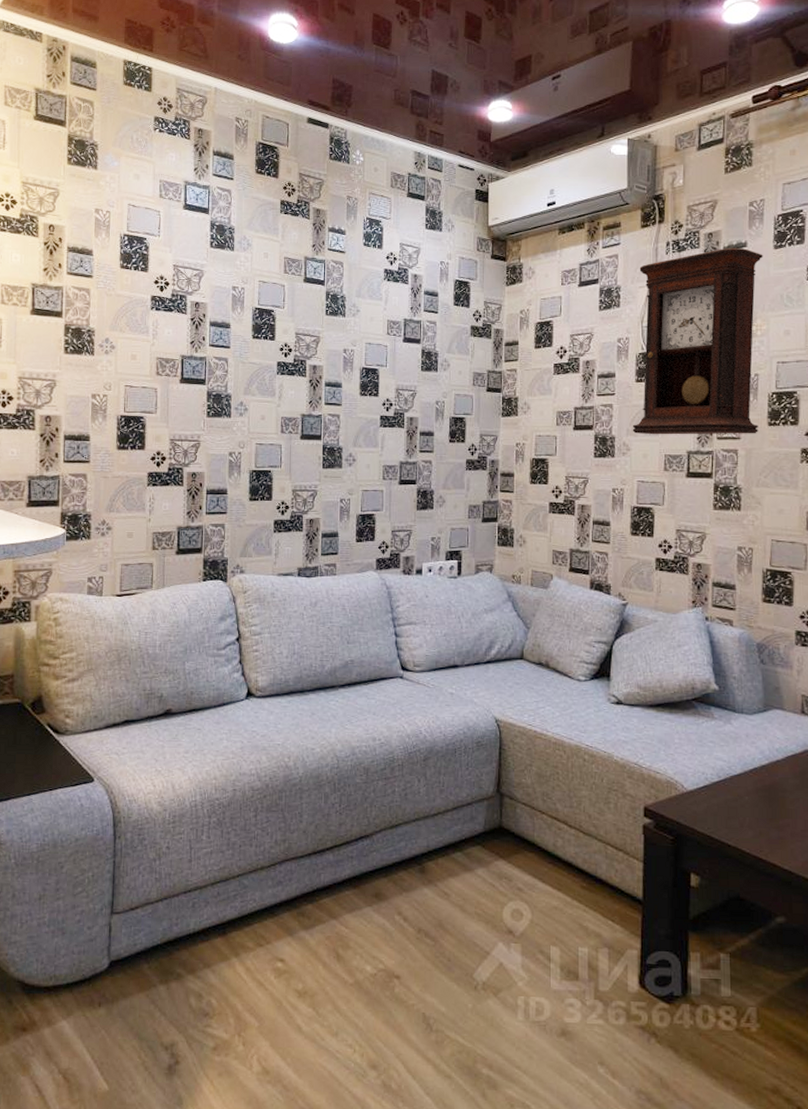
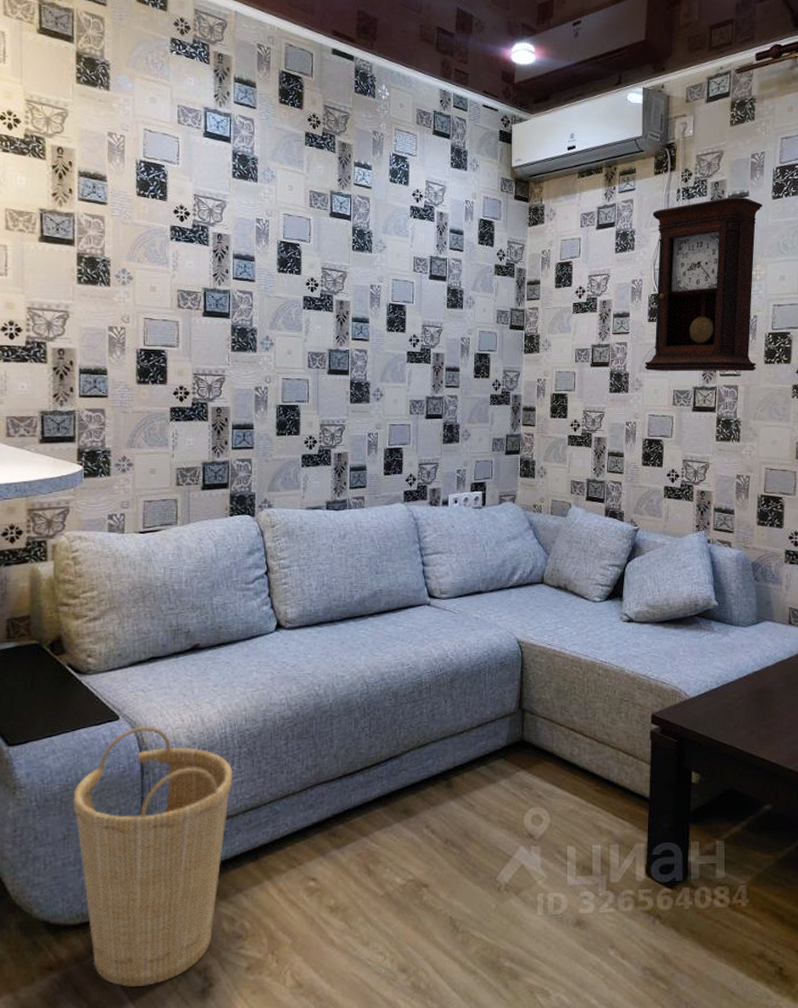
basket: none [49,789,202,1057] -> present [73,726,233,988]

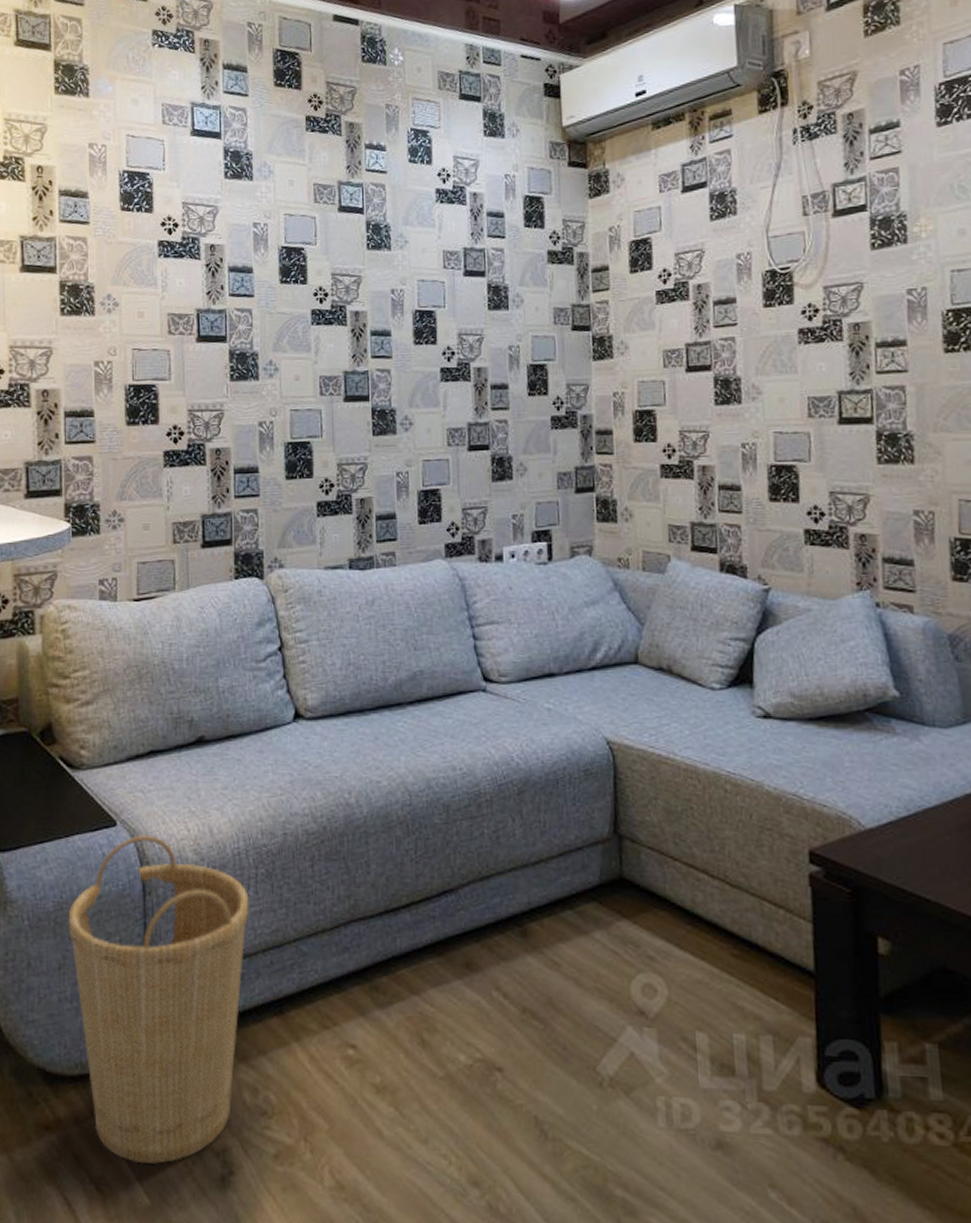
pendulum clock: present [644,196,763,372] -> none [759,128,931,373]

